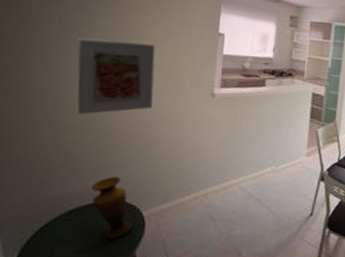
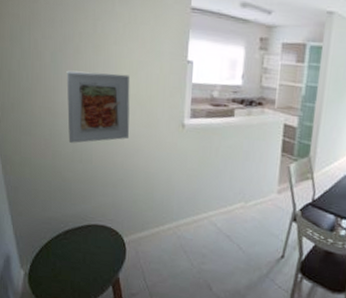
vase: present [91,177,132,240] -> none [81,202,116,261]

